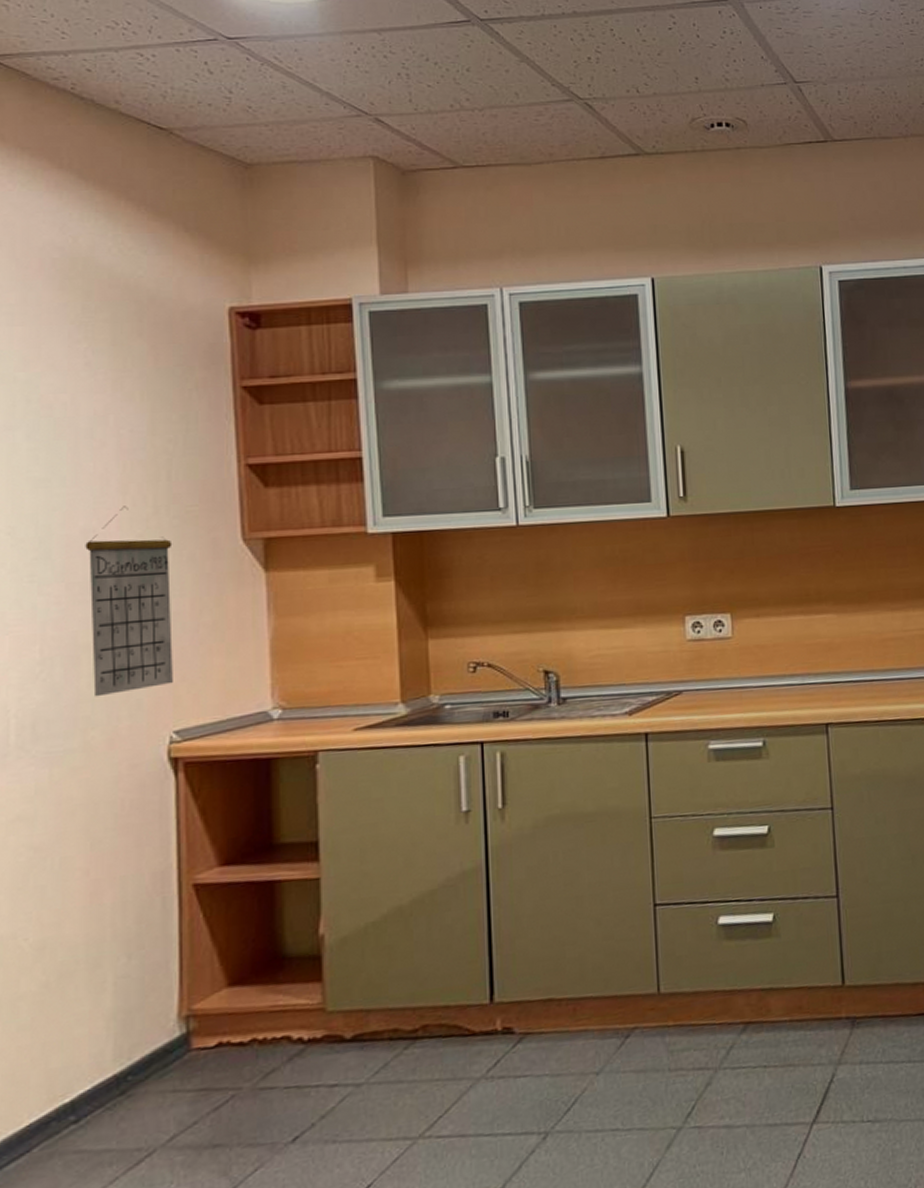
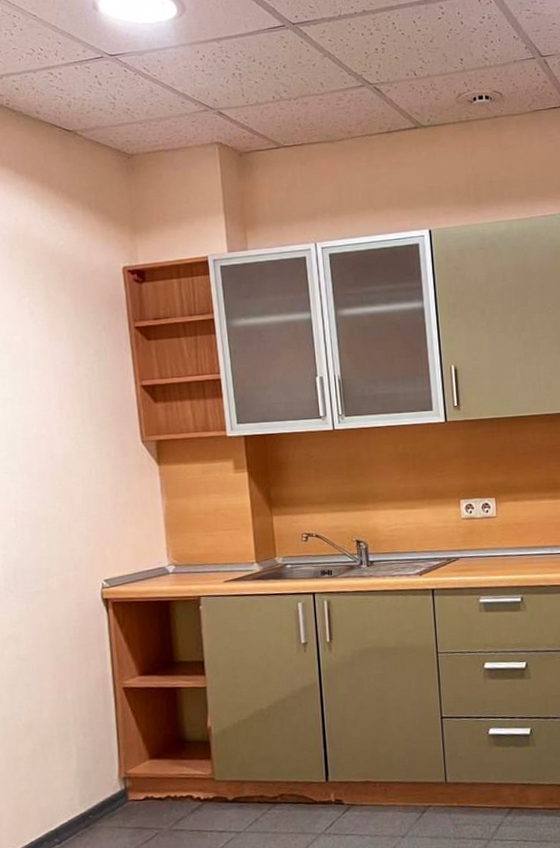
calendar: present [85,506,173,697] -> none [38,417,101,555]

